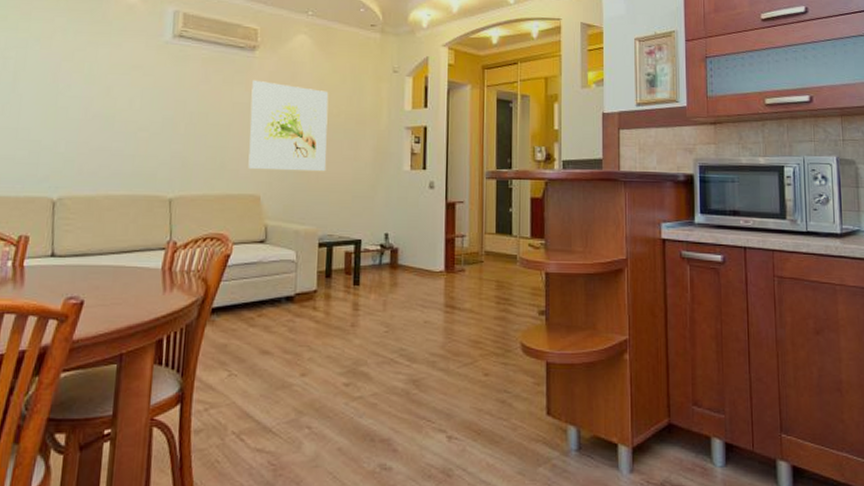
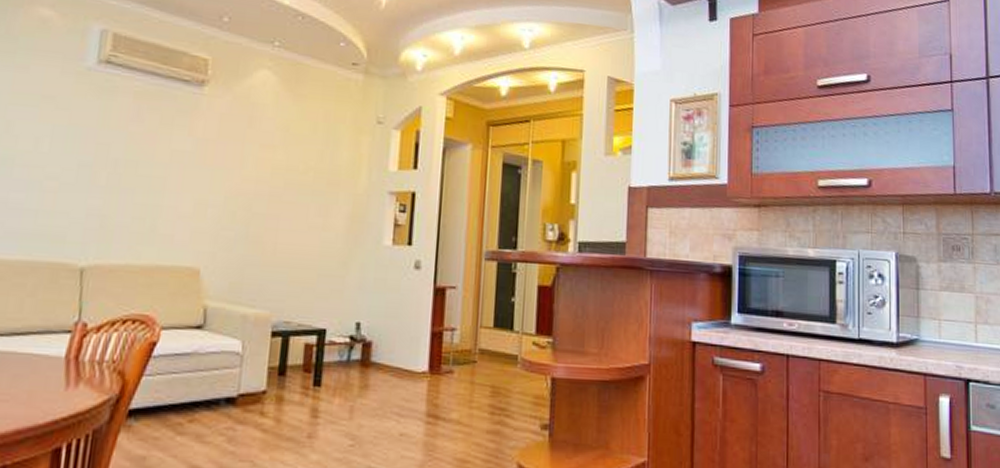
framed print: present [248,79,329,172] -> none [186,122,295,243]

